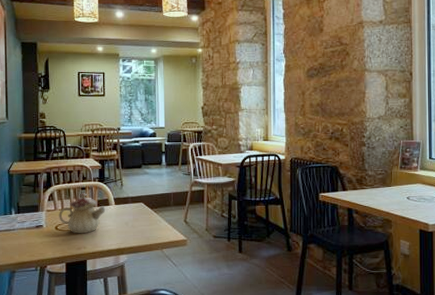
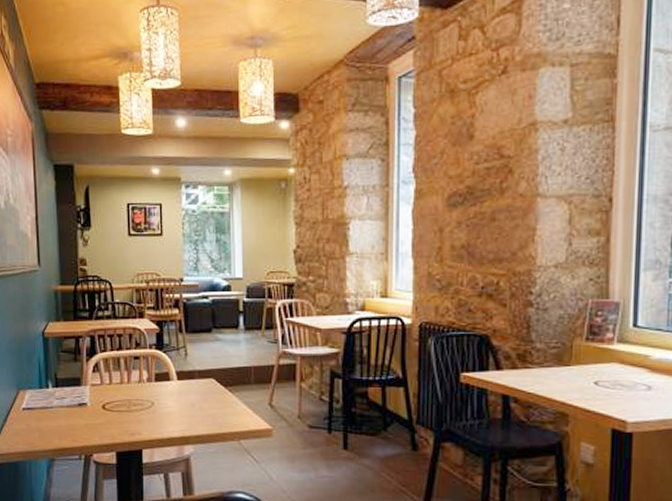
teapot: present [59,193,106,234] -> none [106,363,166,417]

